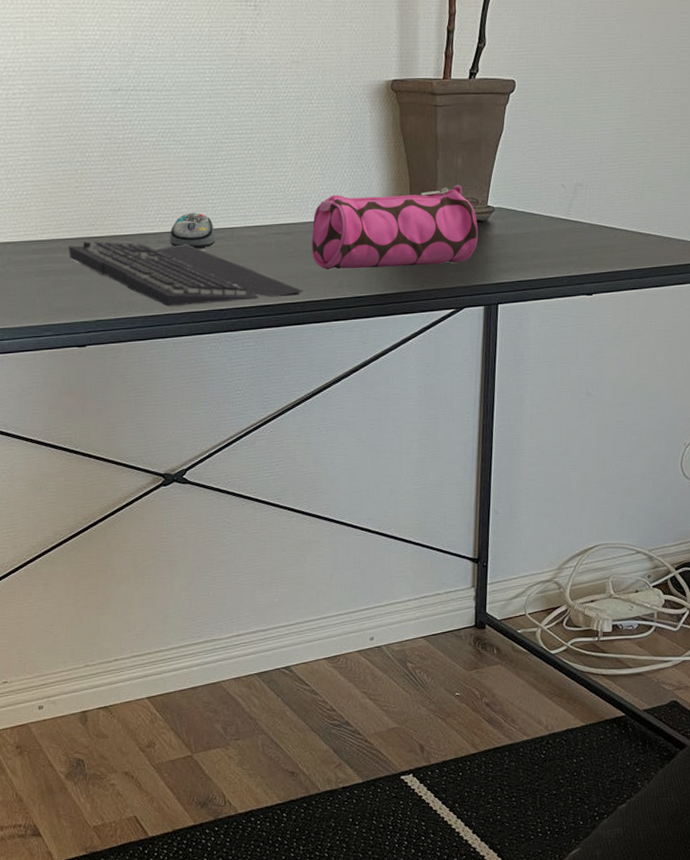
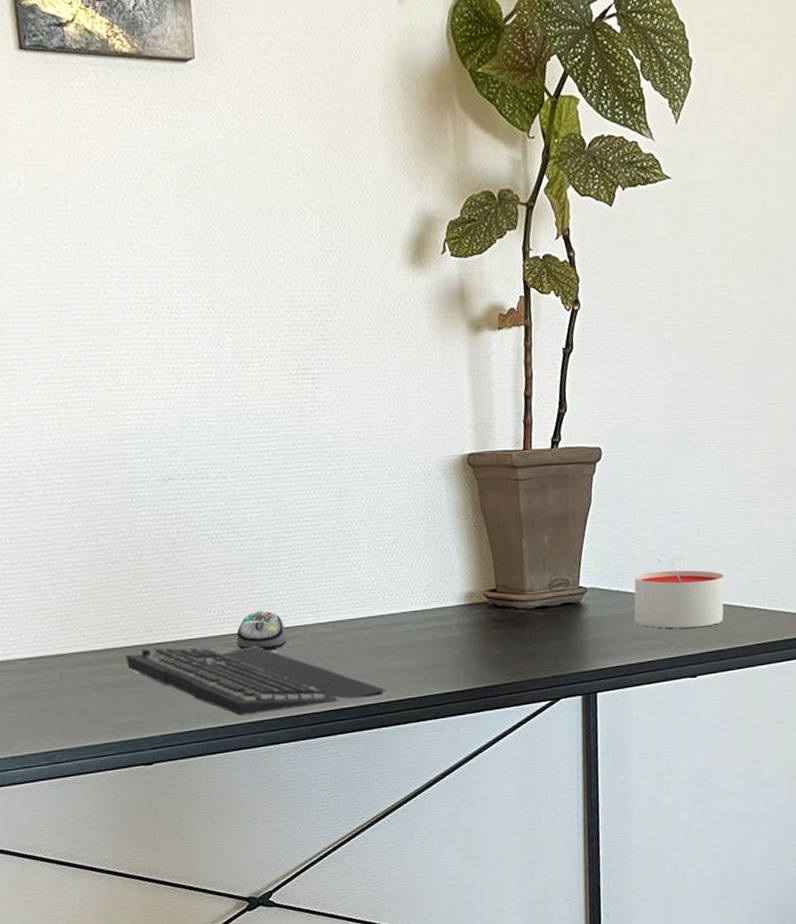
pencil case: present [311,185,478,270] -> none [391,565,571,666]
candle: none [537,195,624,250] -> present [634,570,725,629]

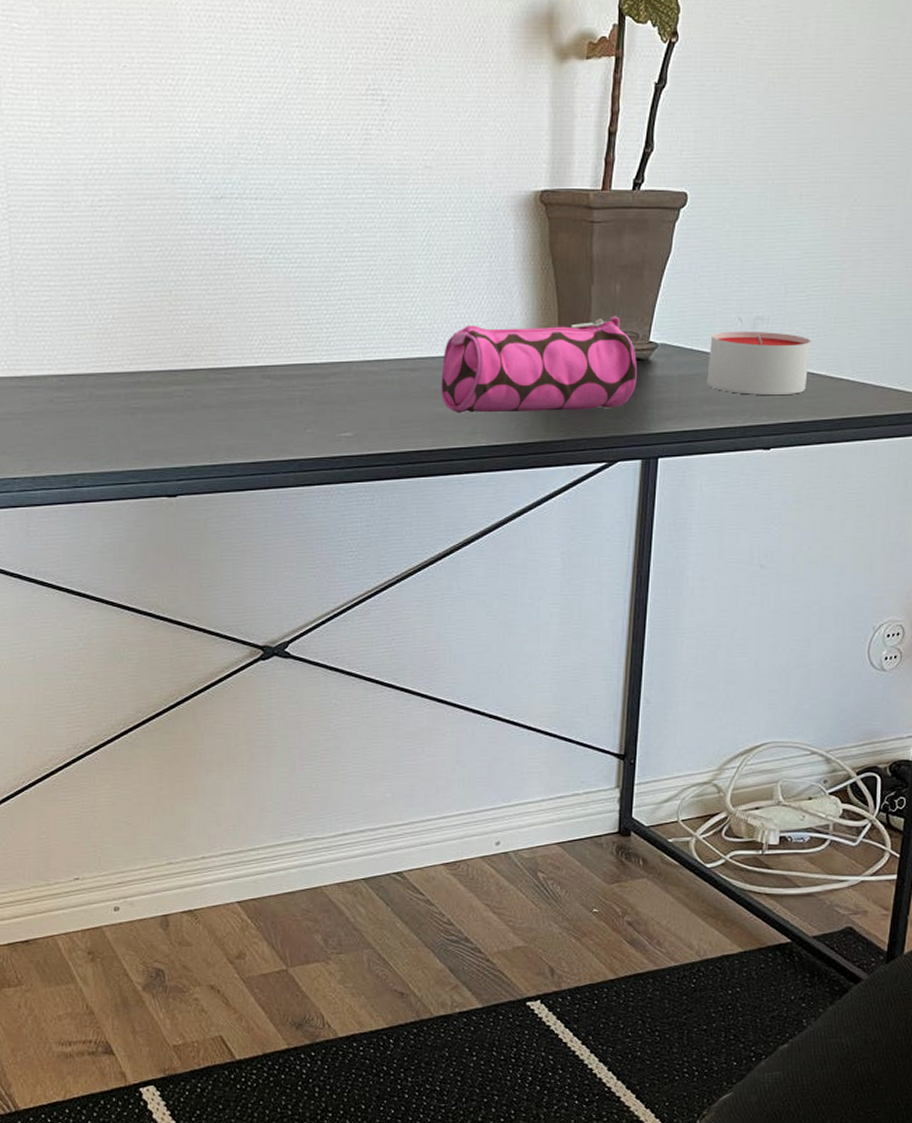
keyboard: present [125,646,386,716] -> none [159,374,430,453]
computer mouse: present [236,610,287,650] -> none [275,343,329,385]
pencil case: none [391,565,571,666] -> present [441,316,637,413]

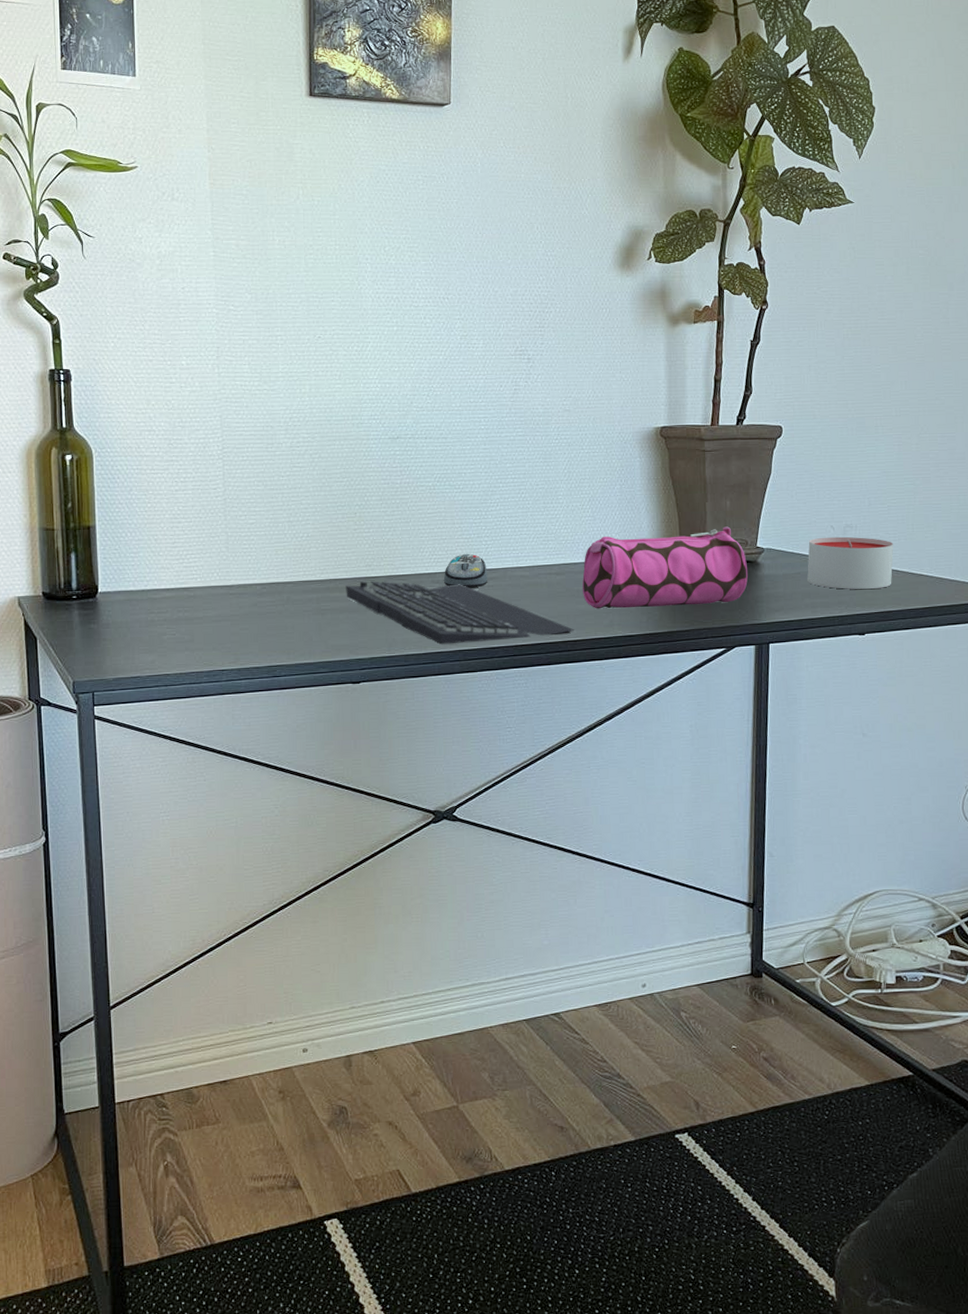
keyboard: none [159,374,430,453] -> present [346,581,574,645]
computer mouse: none [275,343,329,385] -> present [443,553,488,588]

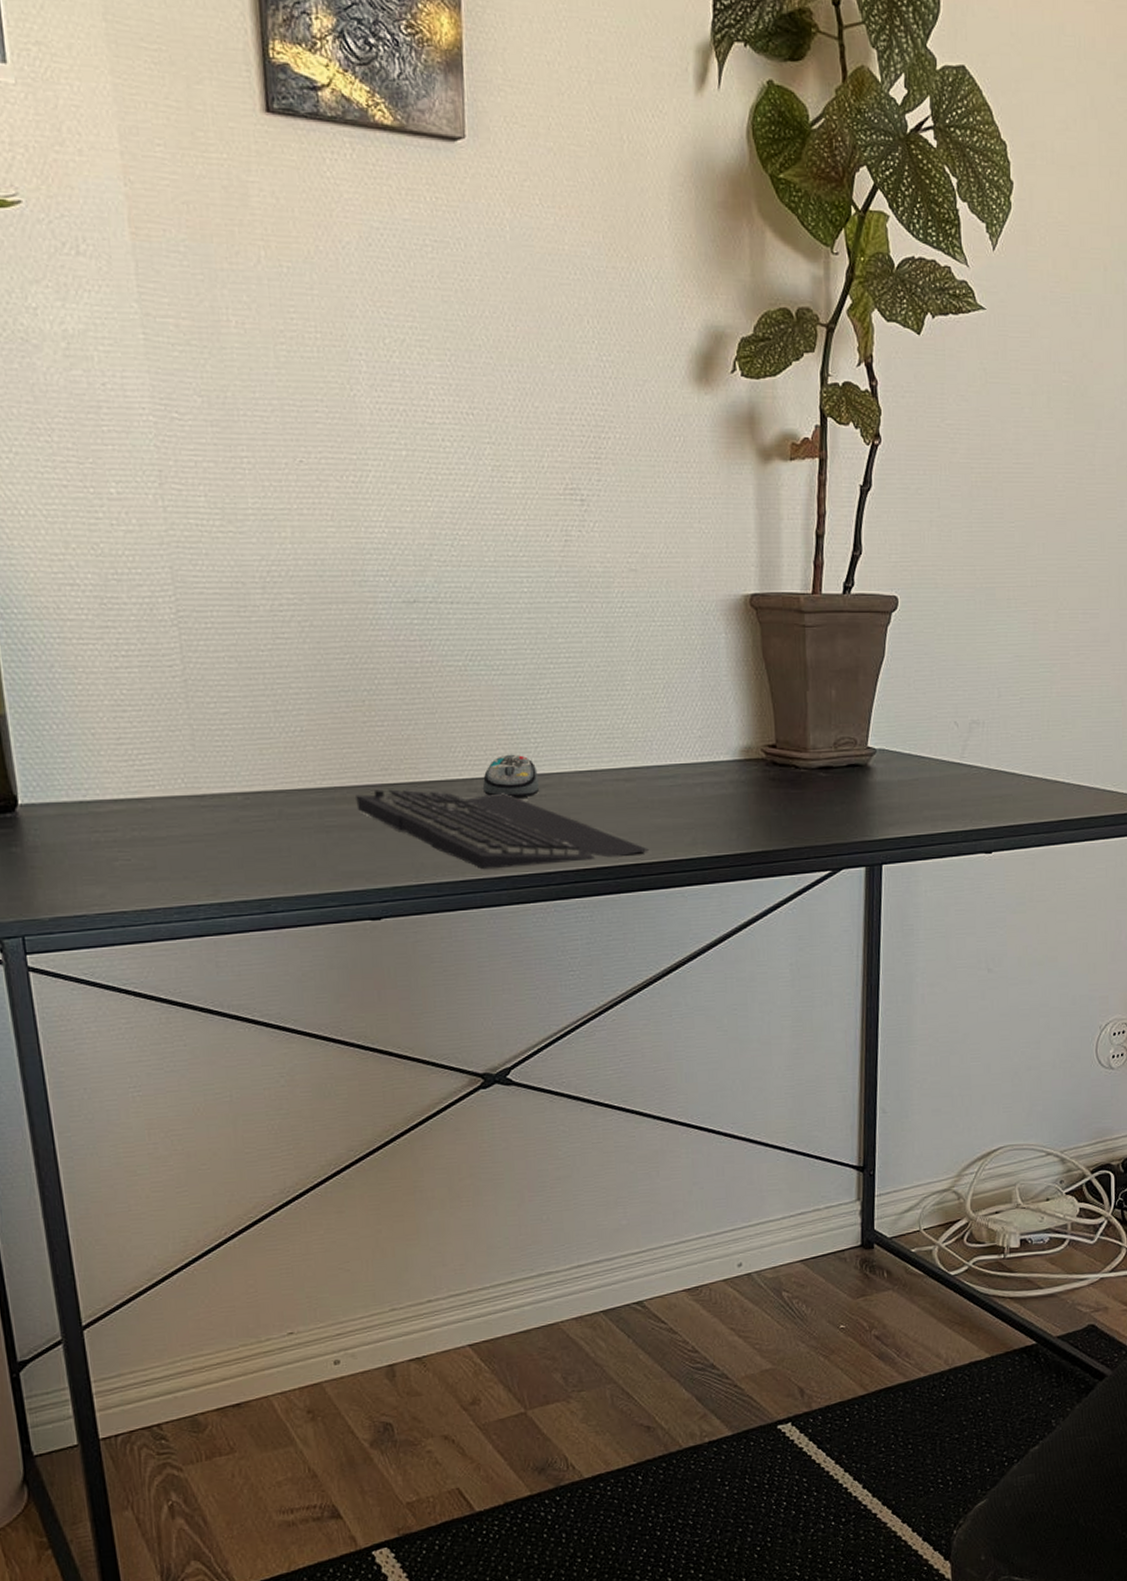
pencil case: present [582,526,748,609] -> none [657,721,857,824]
candle: present [807,536,894,590] -> none [926,735,1026,800]

